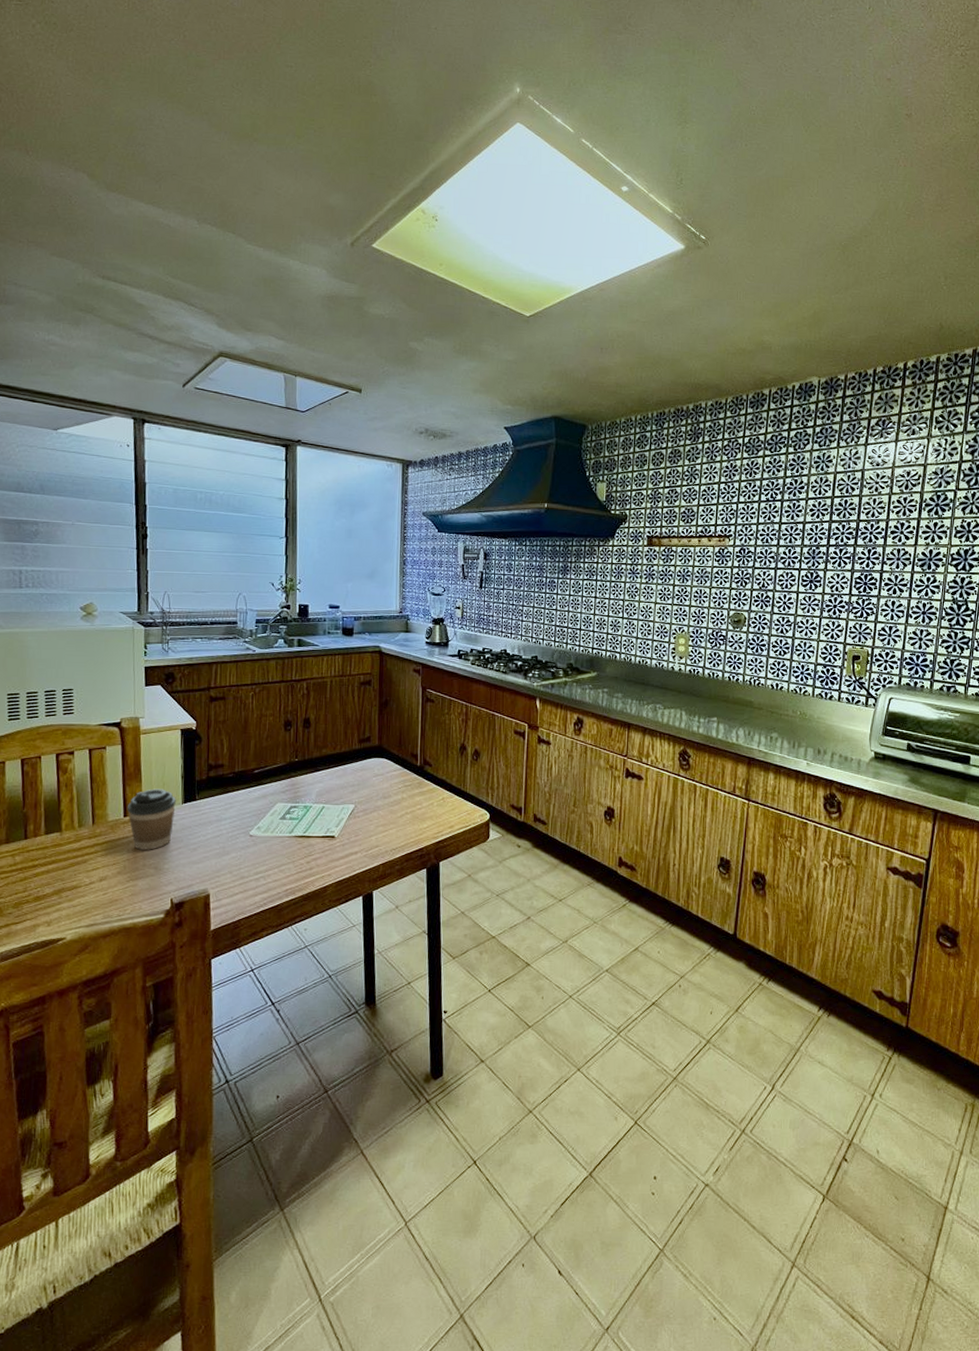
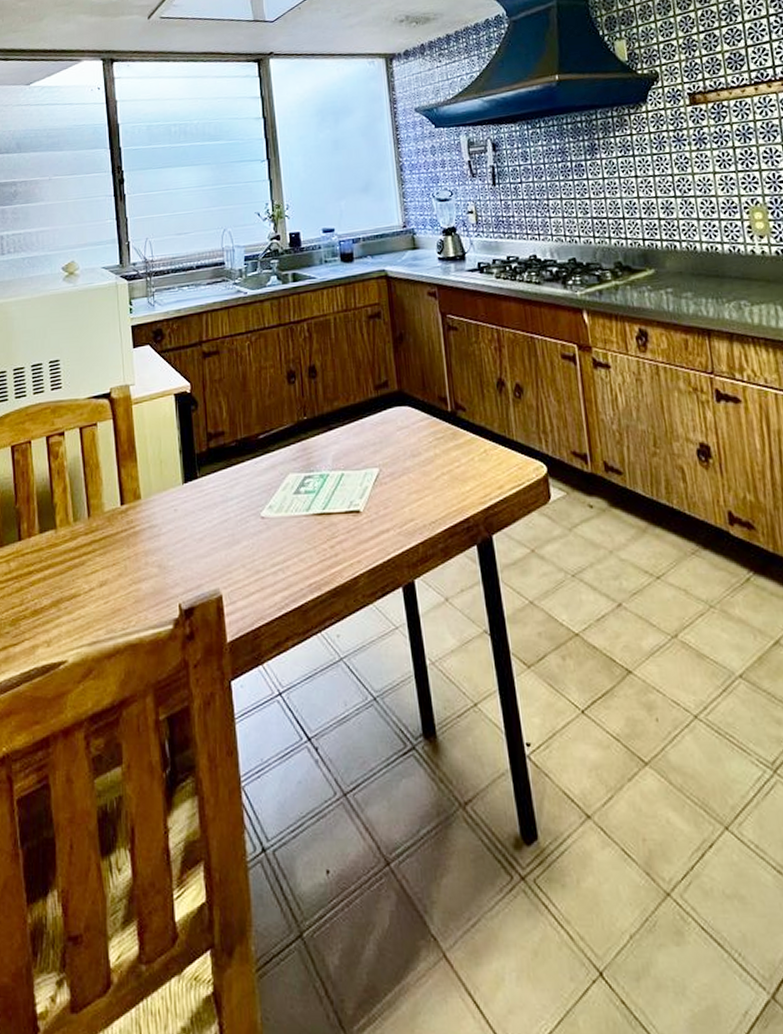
coffee cup: present [127,788,176,850] -> none [123,467,176,545]

